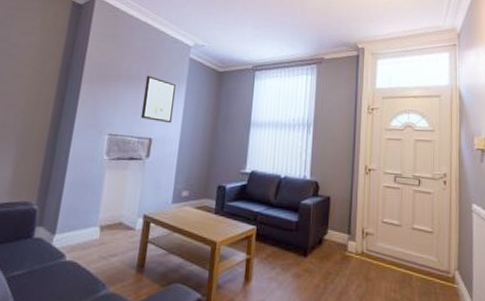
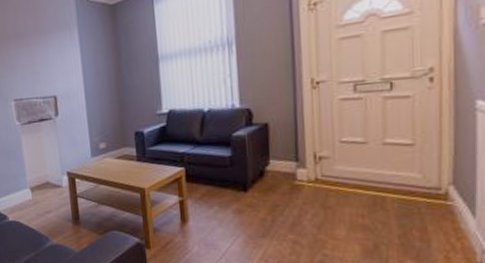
wall art: present [140,75,177,124] -> none [34,29,73,78]

